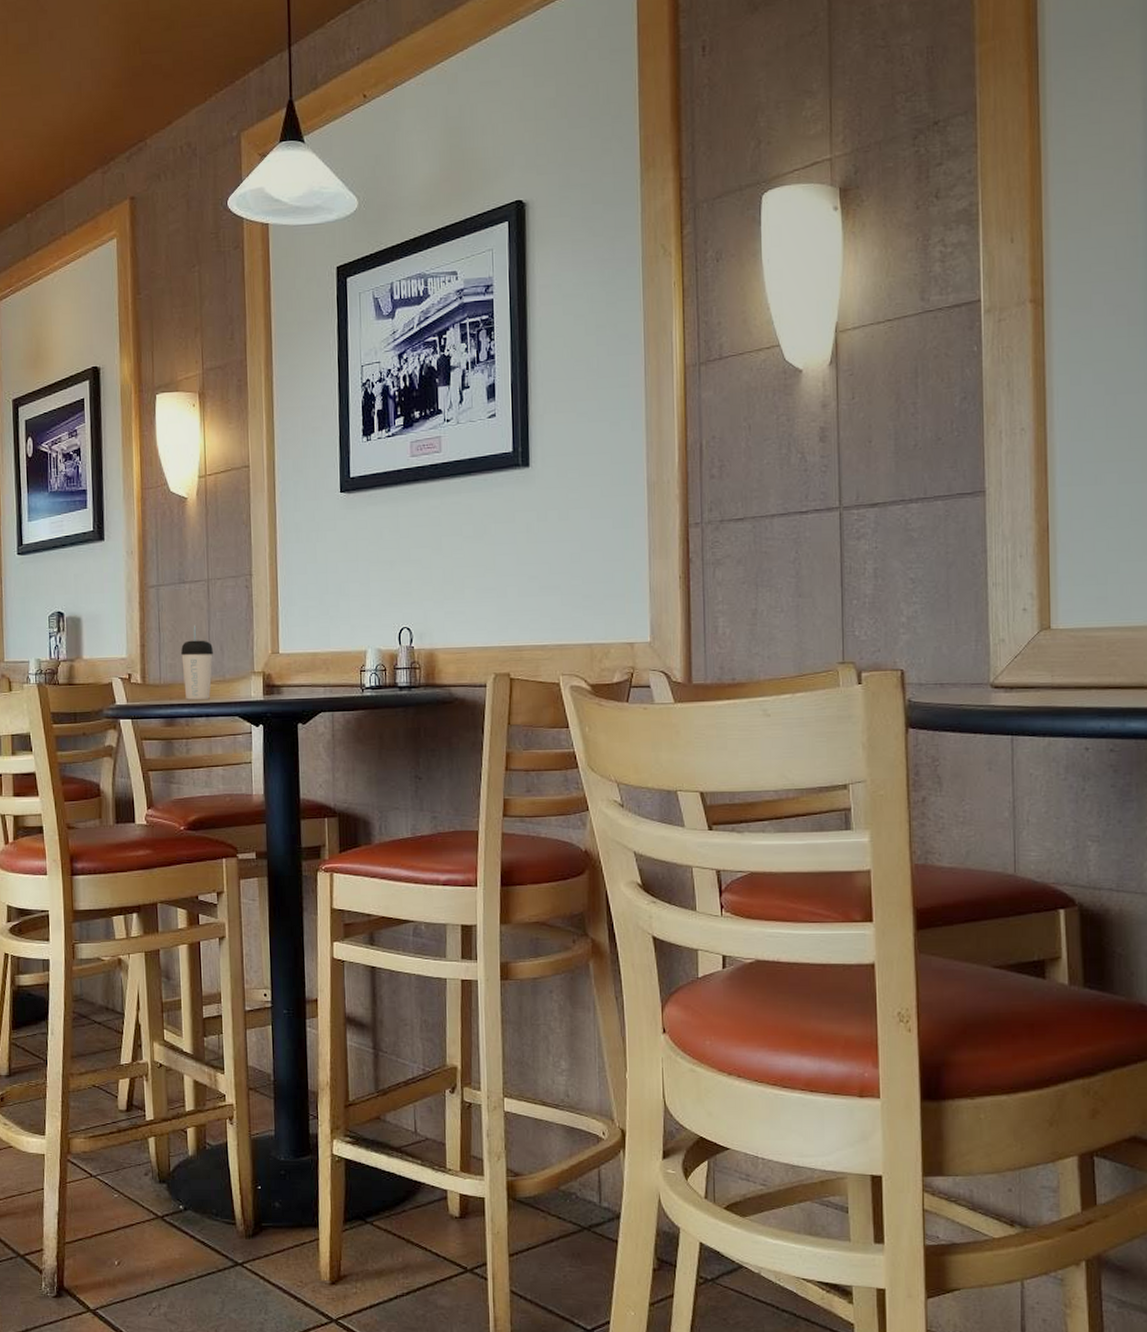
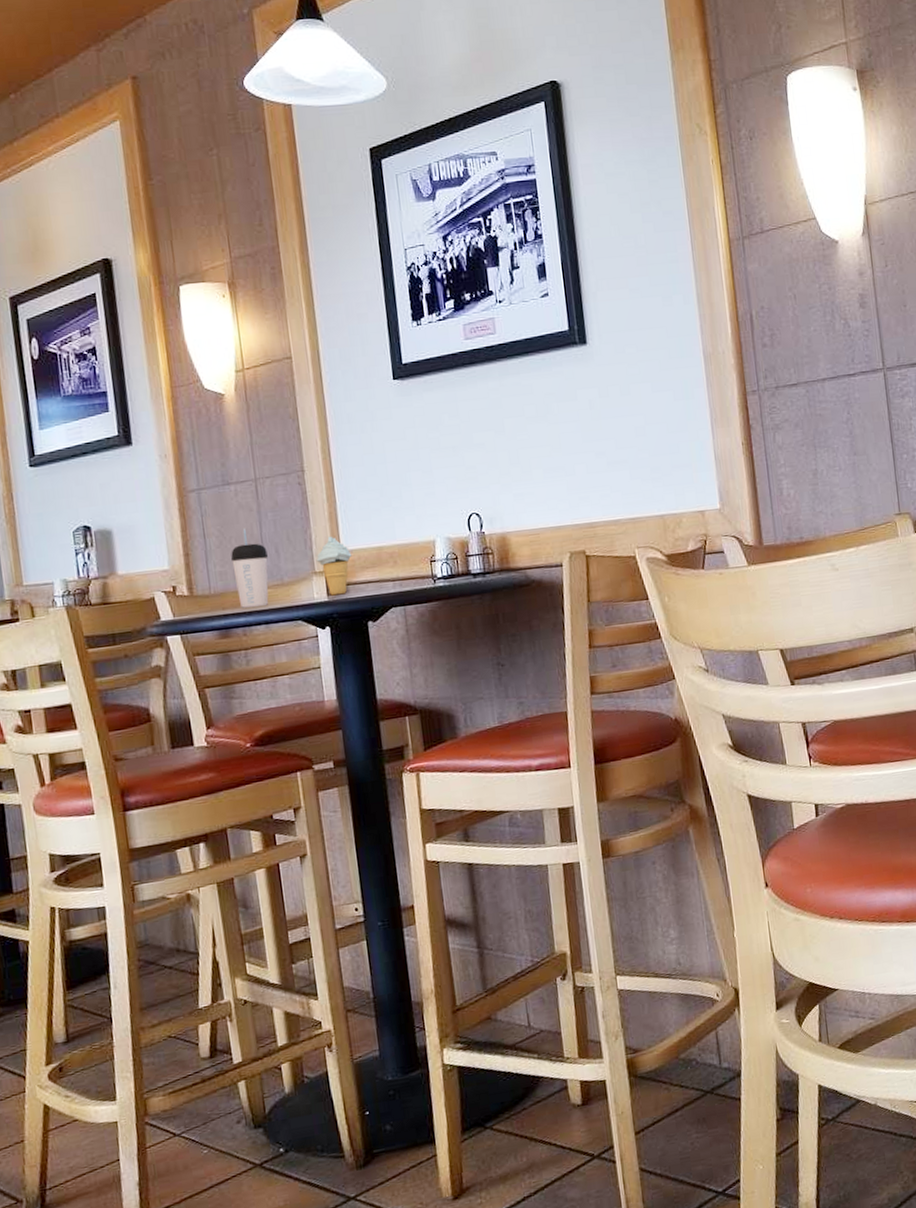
icecream: none [256,638,289,696] -> present [316,536,352,596]

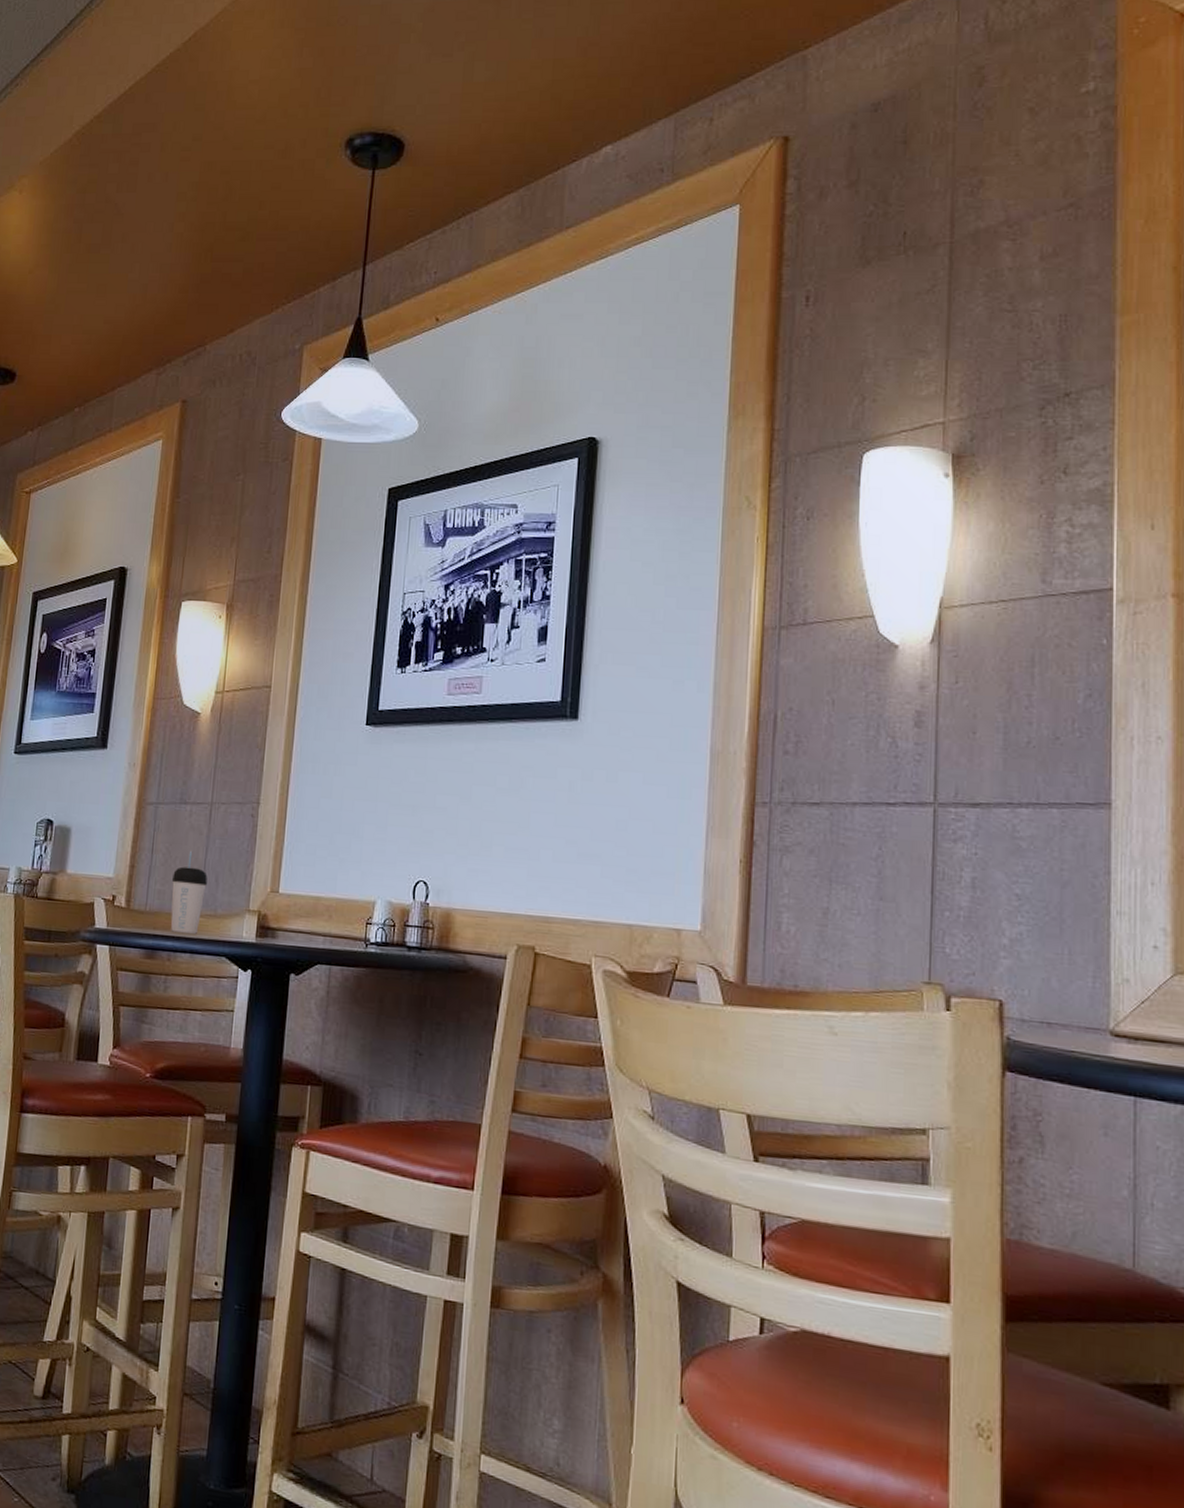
icecream: present [316,536,352,596] -> none [253,875,289,940]

